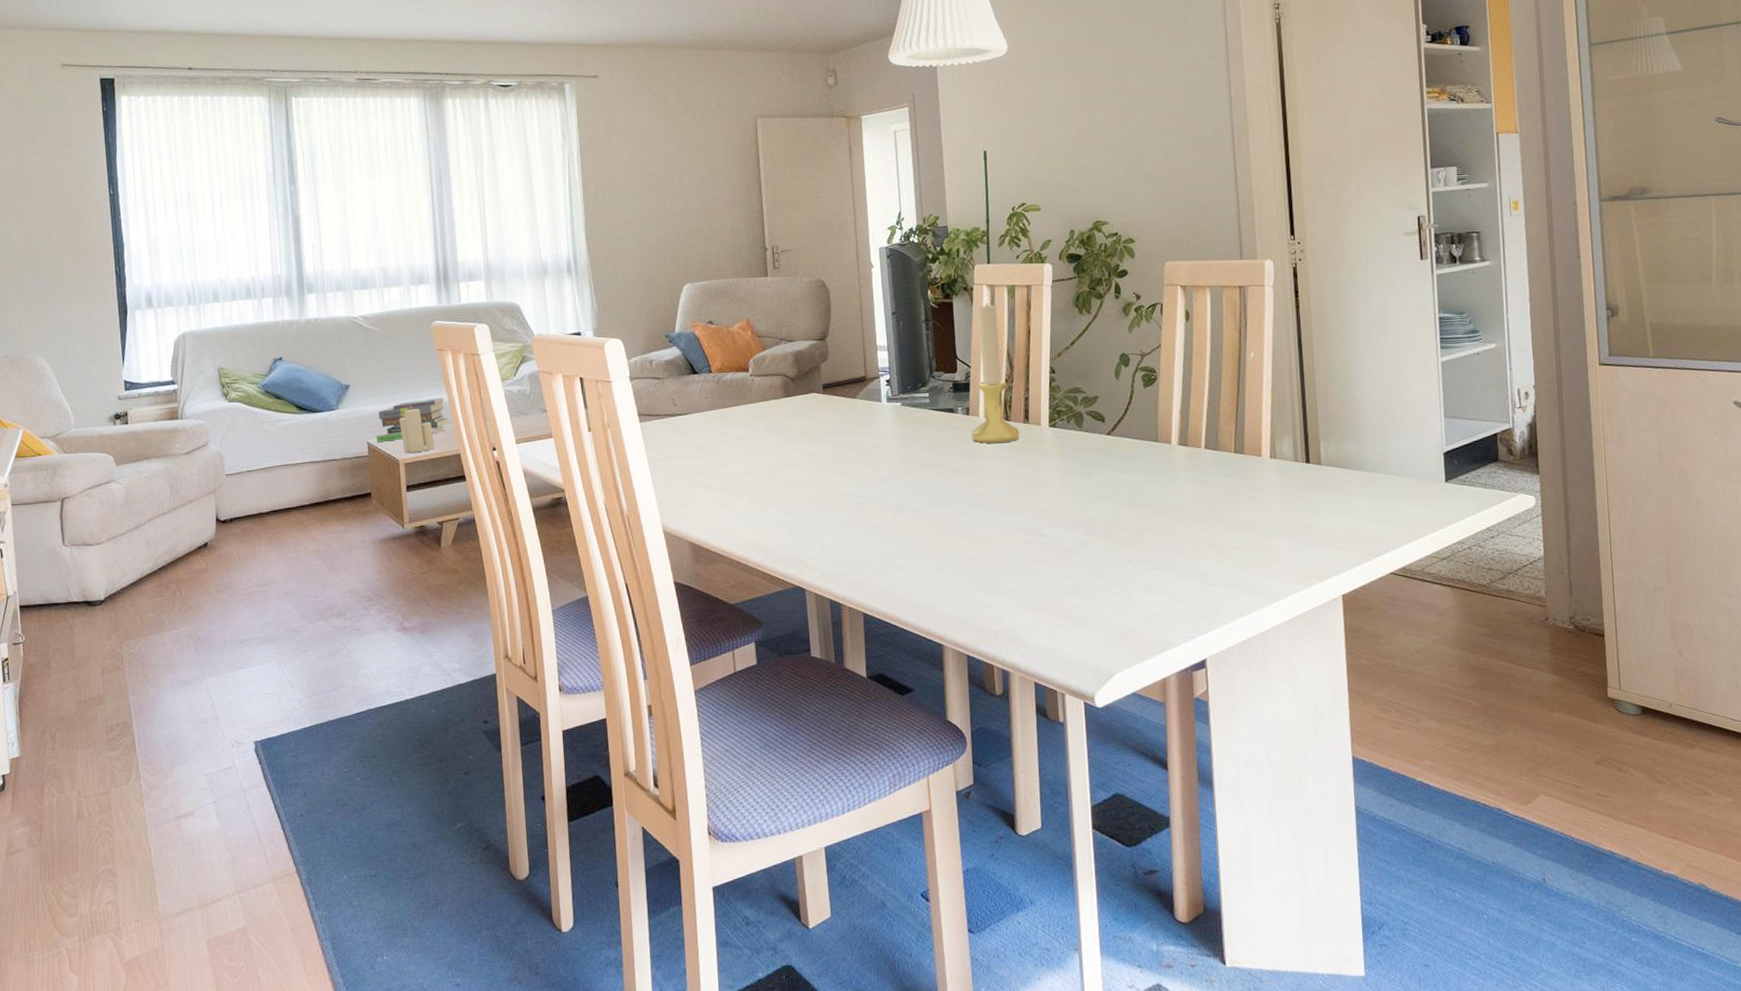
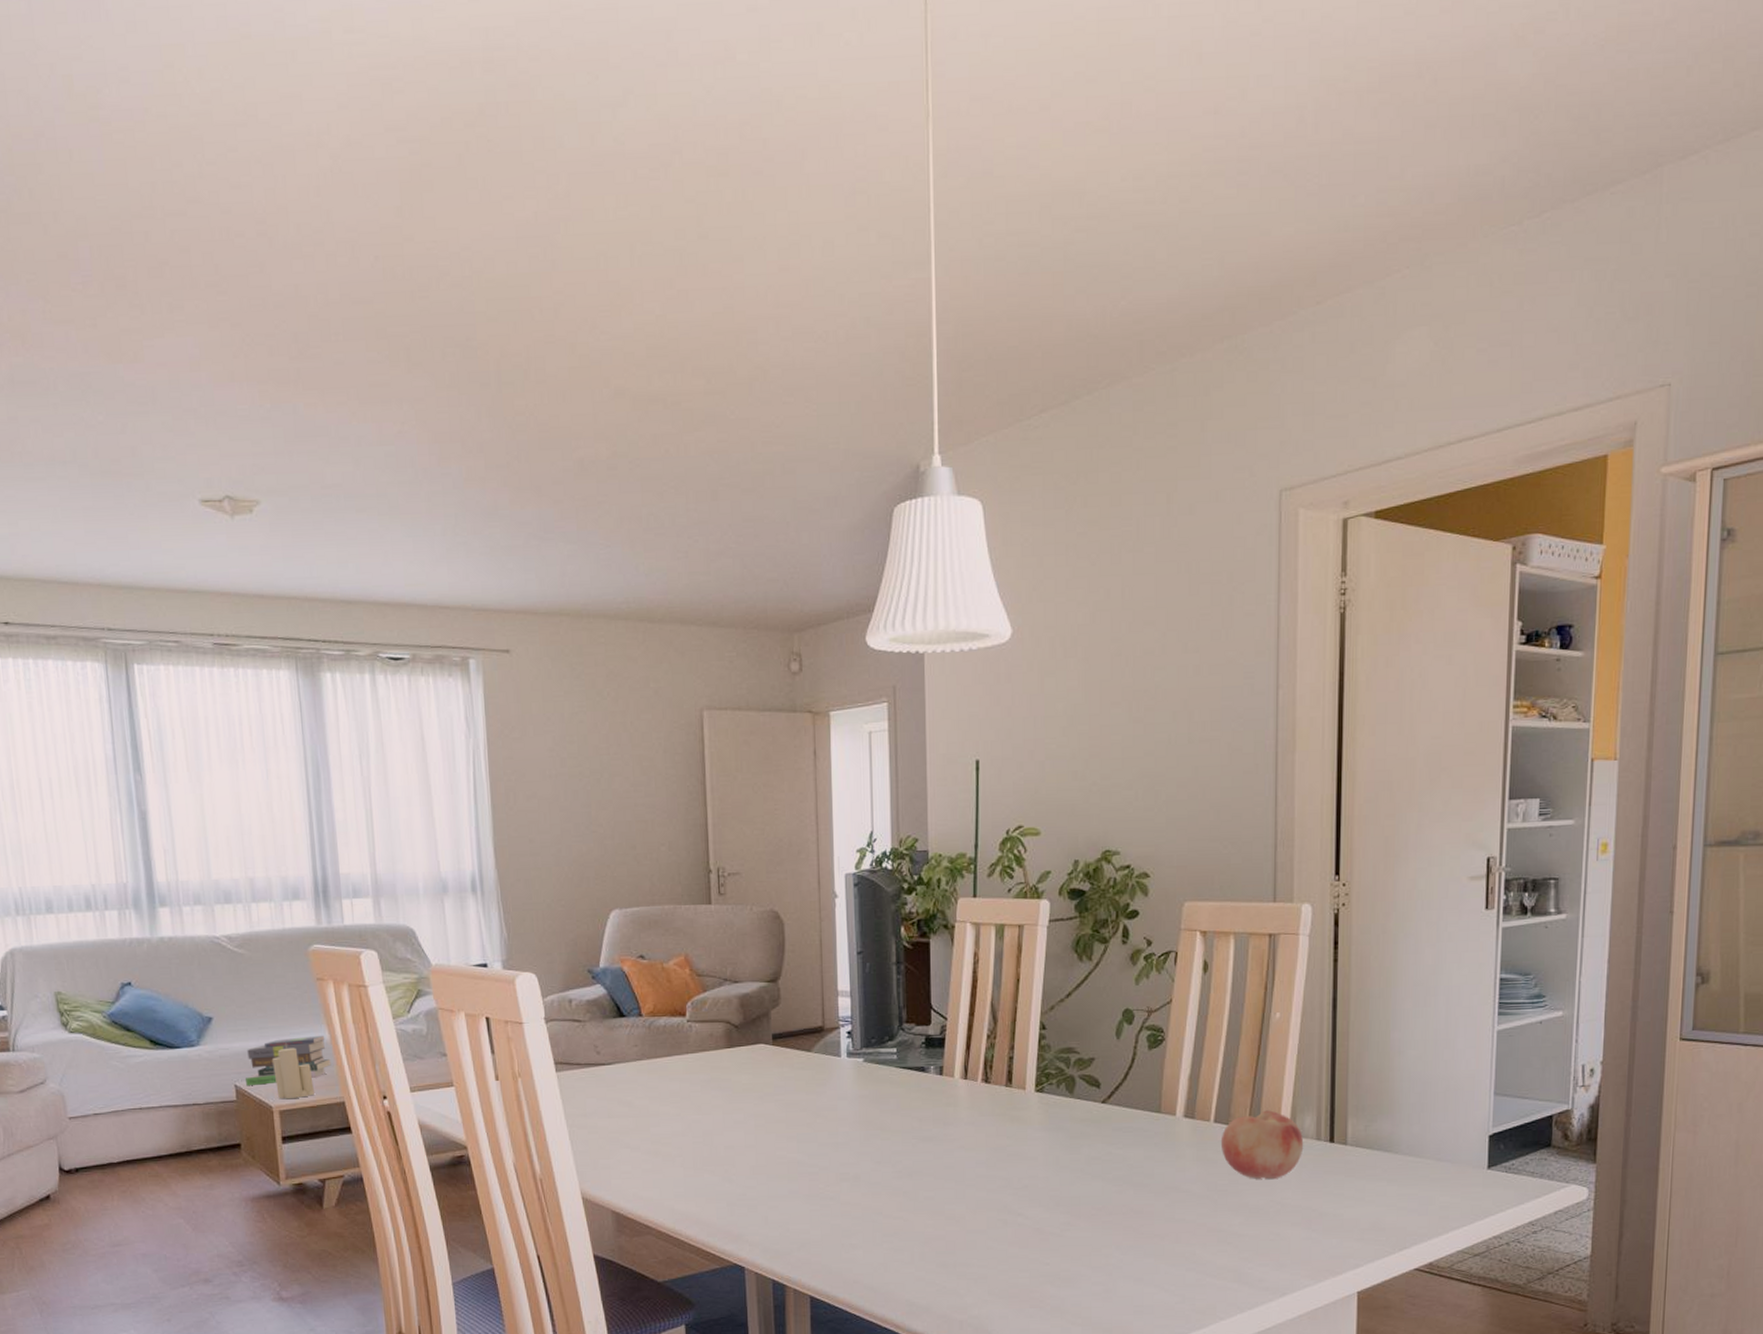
candle holder: present [971,303,1020,444] -> none [944,945,1001,1109]
fruit: none [1211,436,1284,498] -> present [1220,1110,1304,1180]

